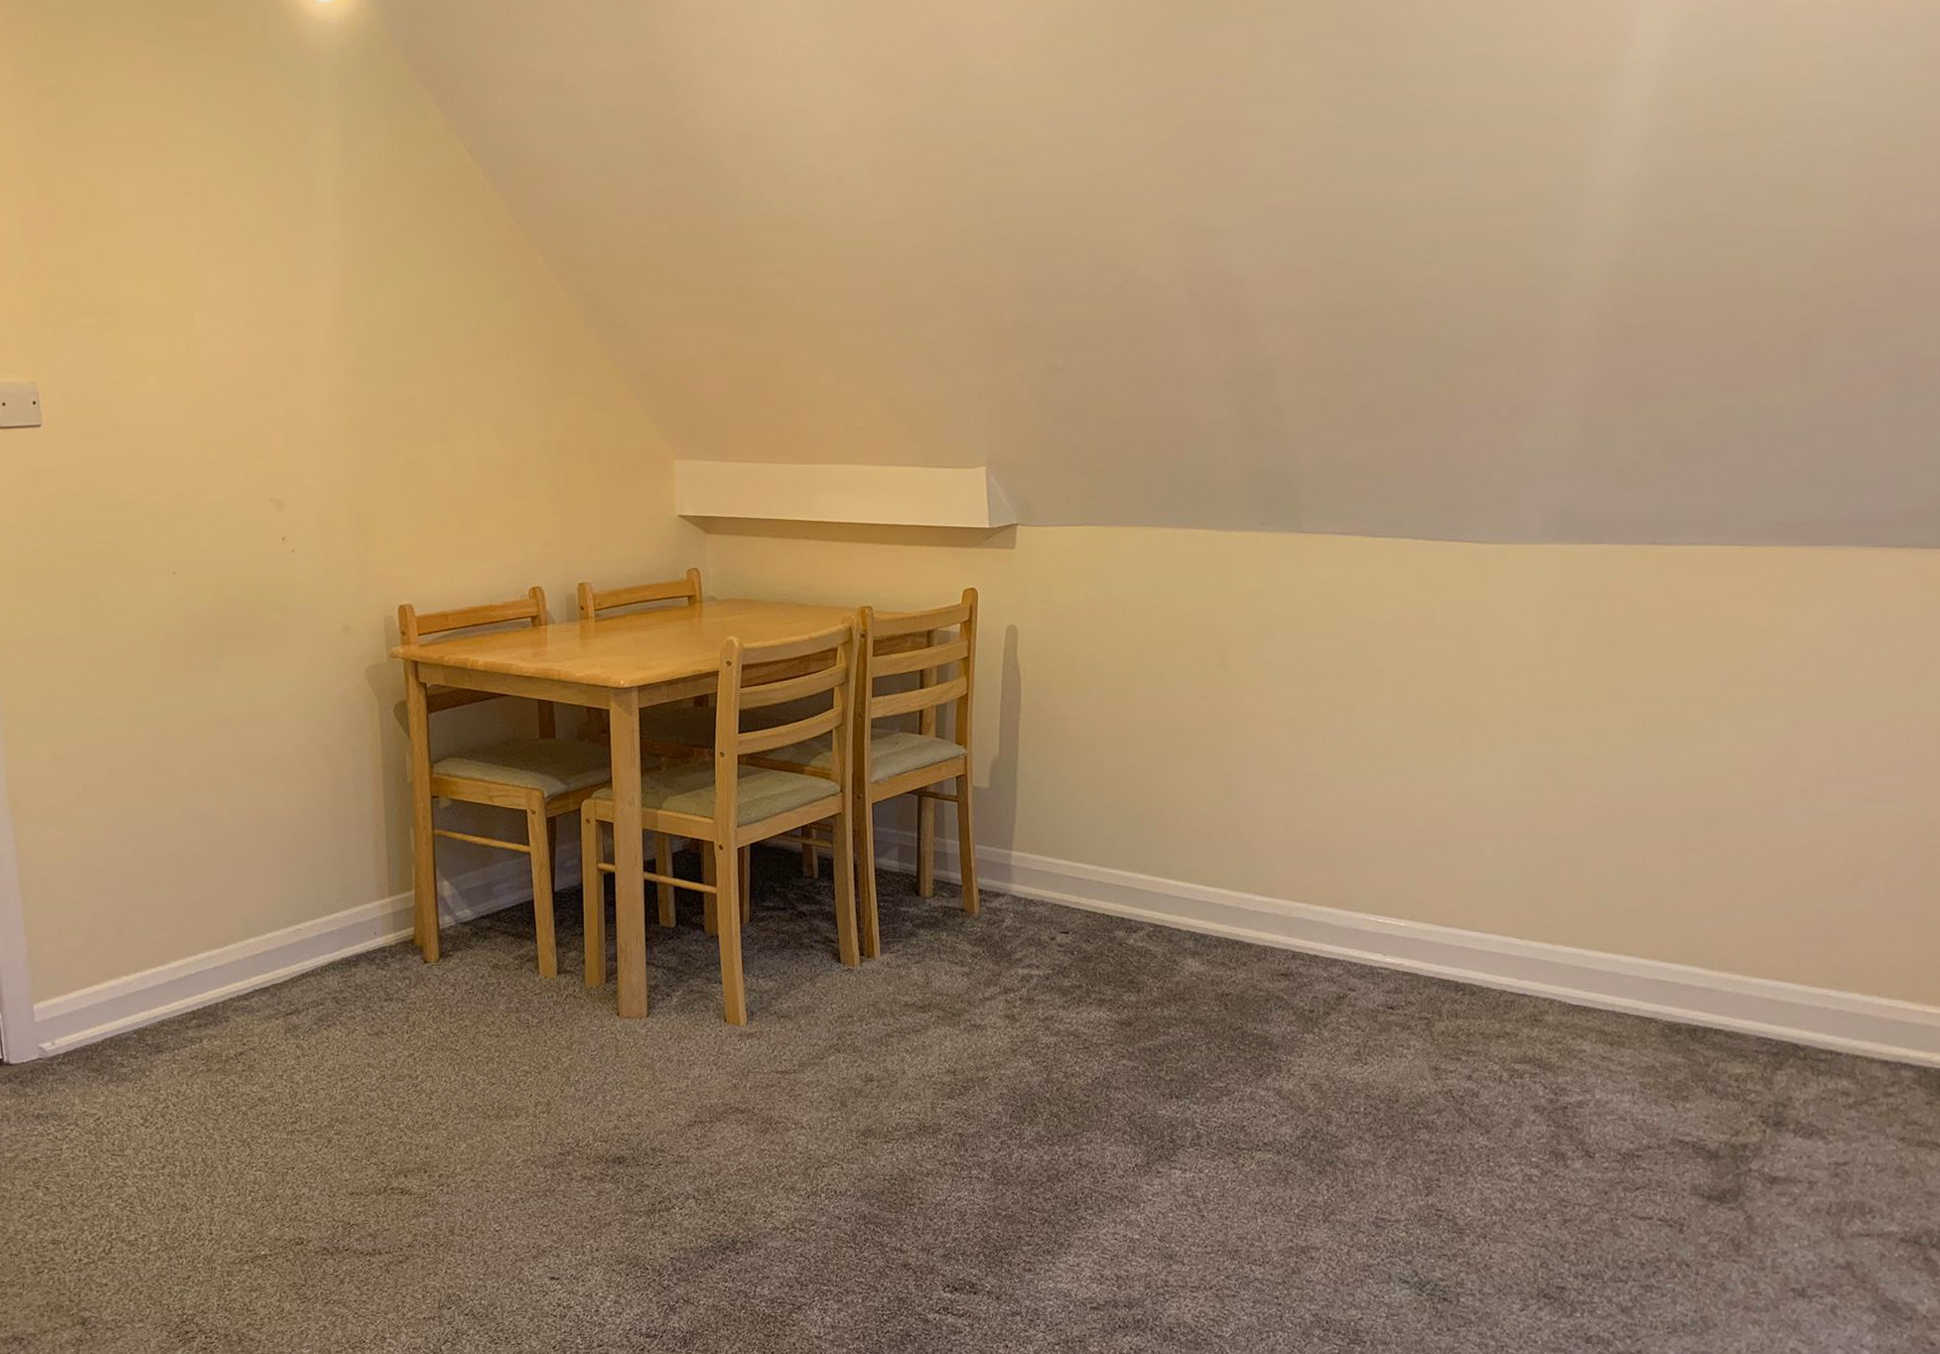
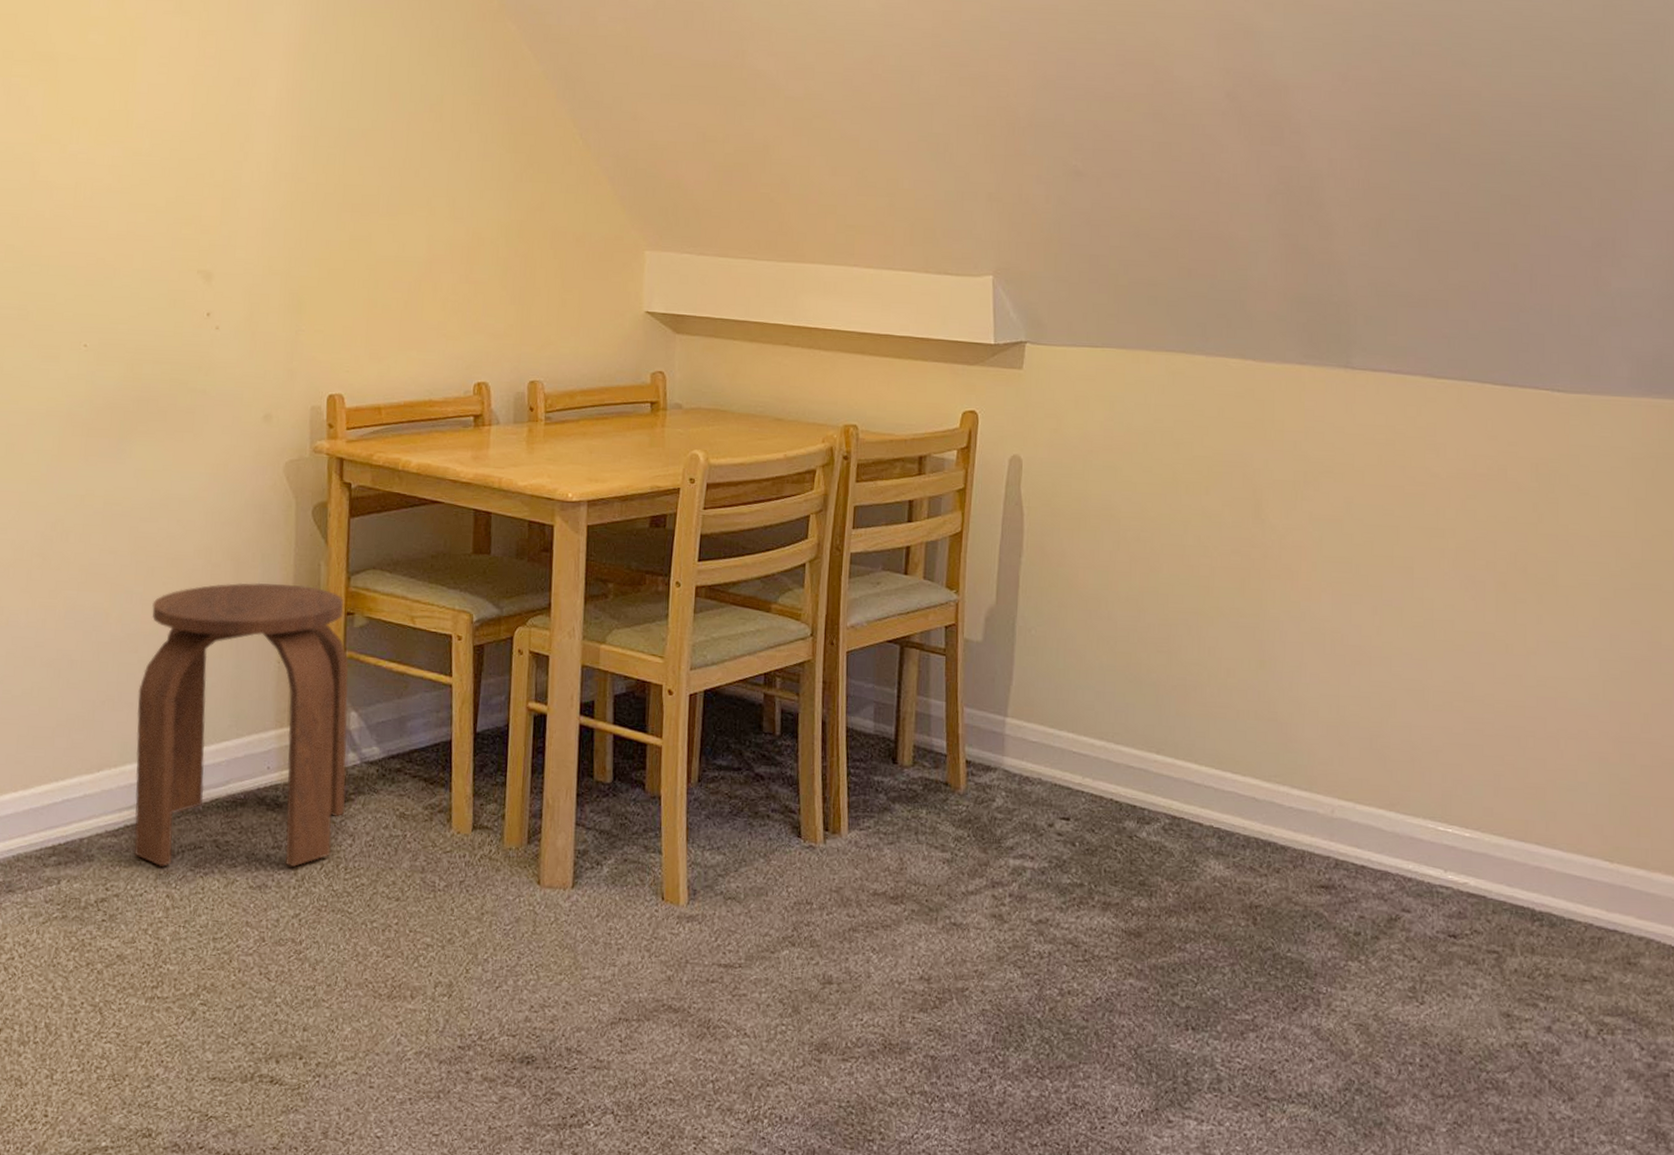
stool: none [254,774,446,1022] -> present [133,582,349,867]

